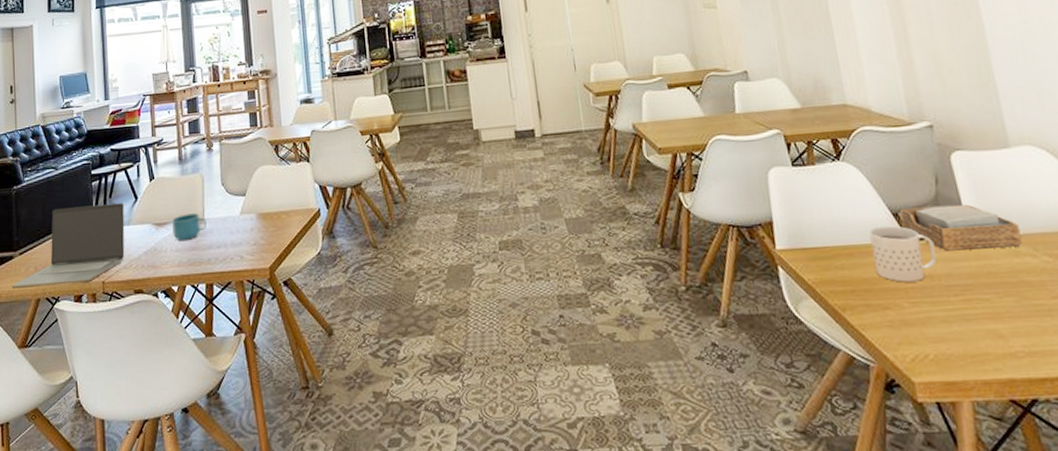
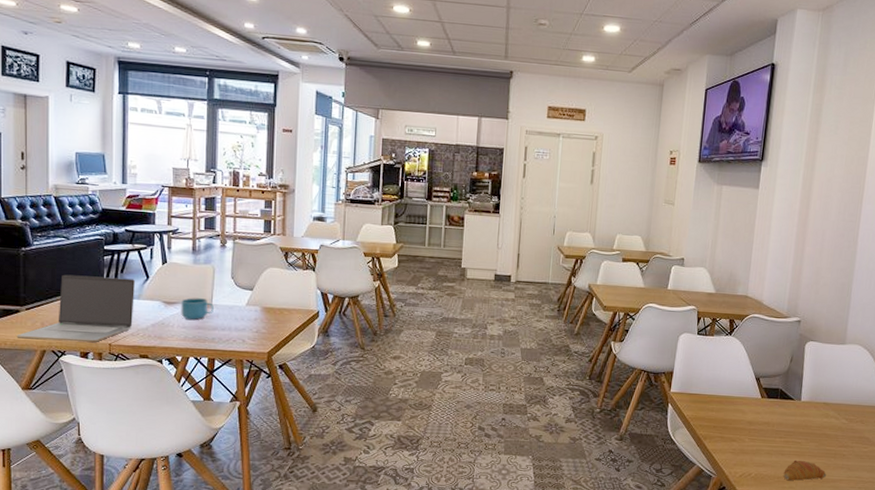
mug: present [869,225,937,282] -> none [734,385,777,426]
napkin holder: present [899,204,1023,251] -> none [759,375,834,411]
croissant: none [977,325,1047,359] -> present [783,460,826,481]

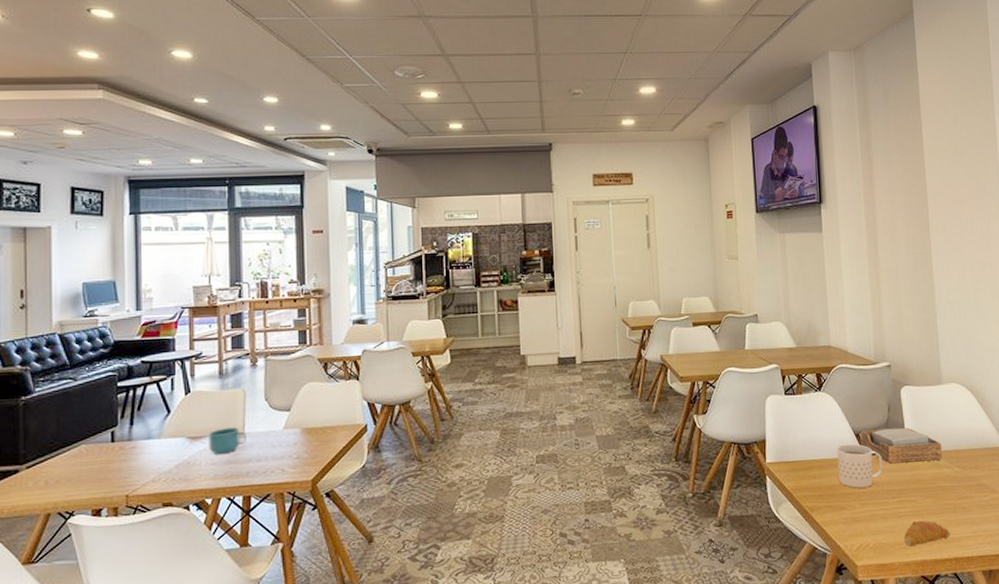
laptop: present [16,274,136,342] -> none [15,416,155,503]
mug: none [734,385,777,426] -> present [837,443,883,488]
napkin holder: none [759,375,834,411] -> present [860,427,943,464]

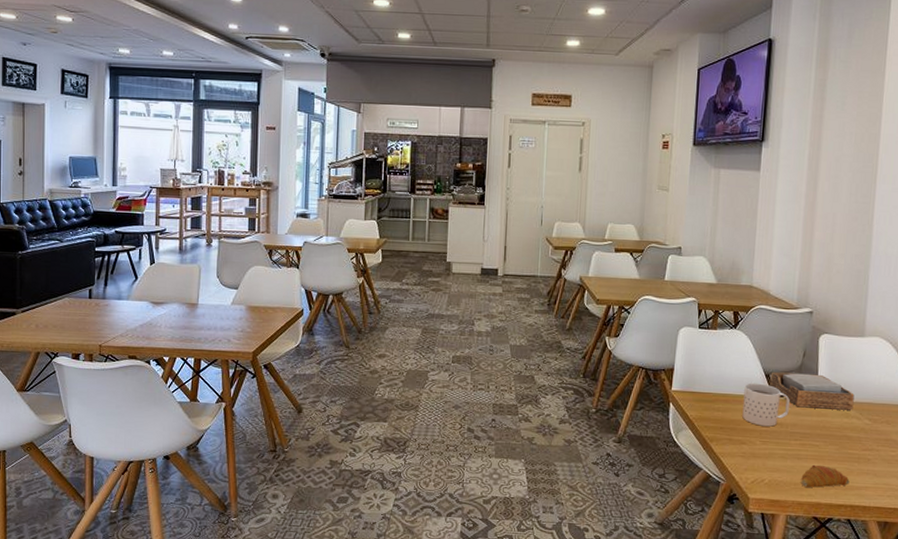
cup: present [209,427,247,454] -> none [168,297,200,320]

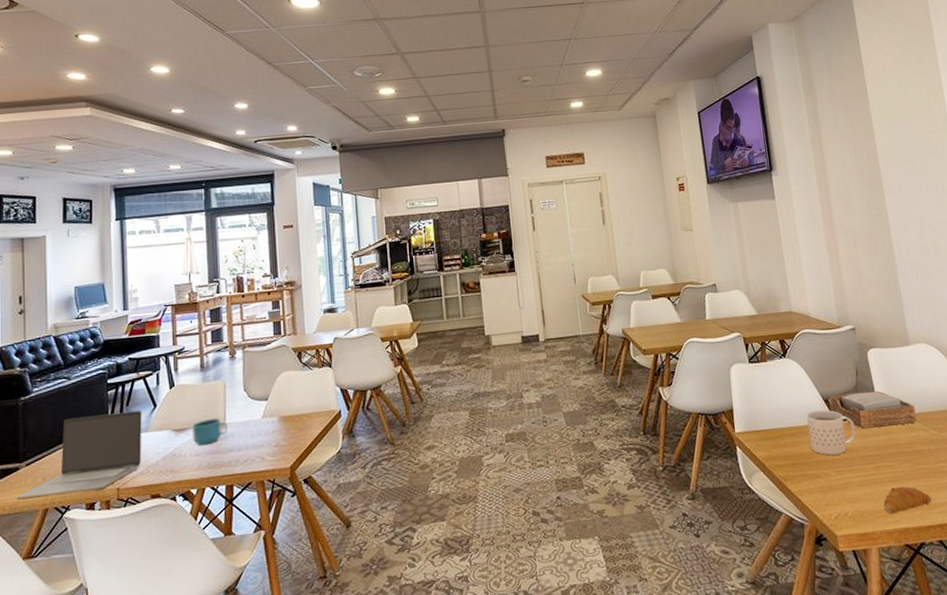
laptop: none [13,276,125,344] -> present [16,410,143,500]
cup: none [168,297,200,320] -> present [192,418,228,445]

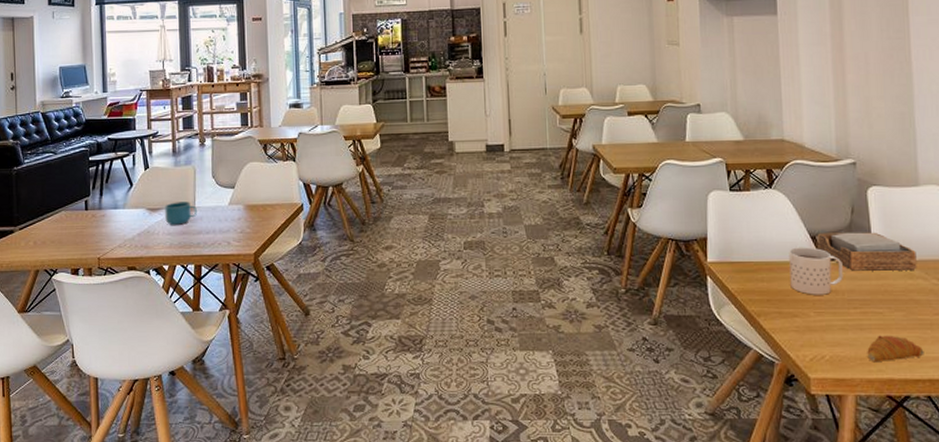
laptop: present [16,410,143,500] -> none [12,188,121,260]

